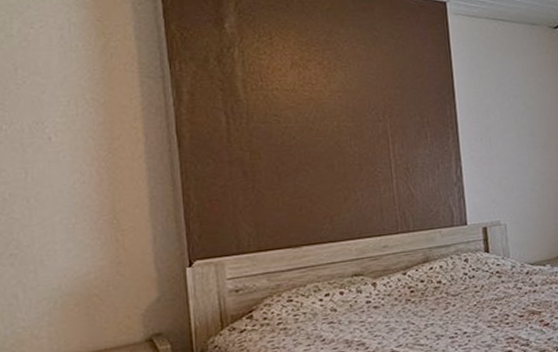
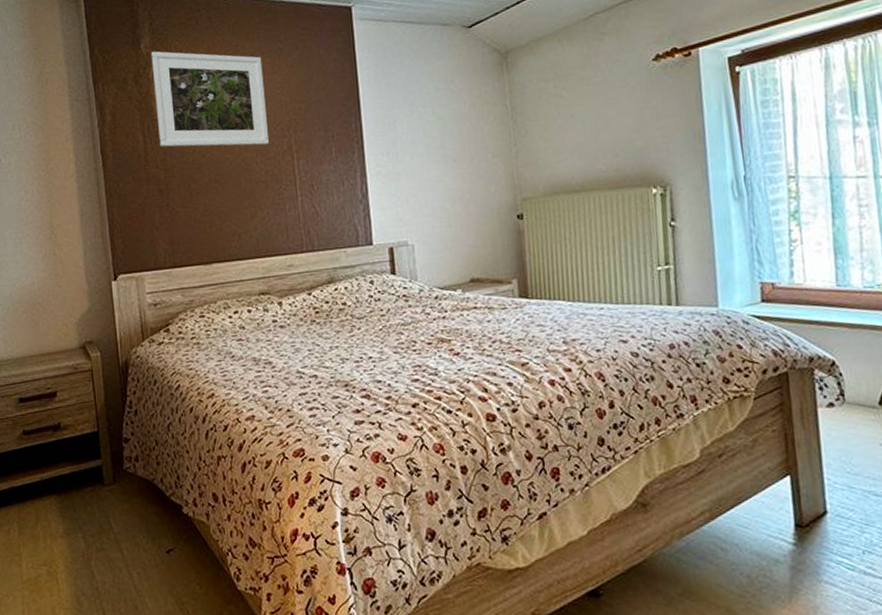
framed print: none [236,31,364,129] -> present [151,51,270,147]

